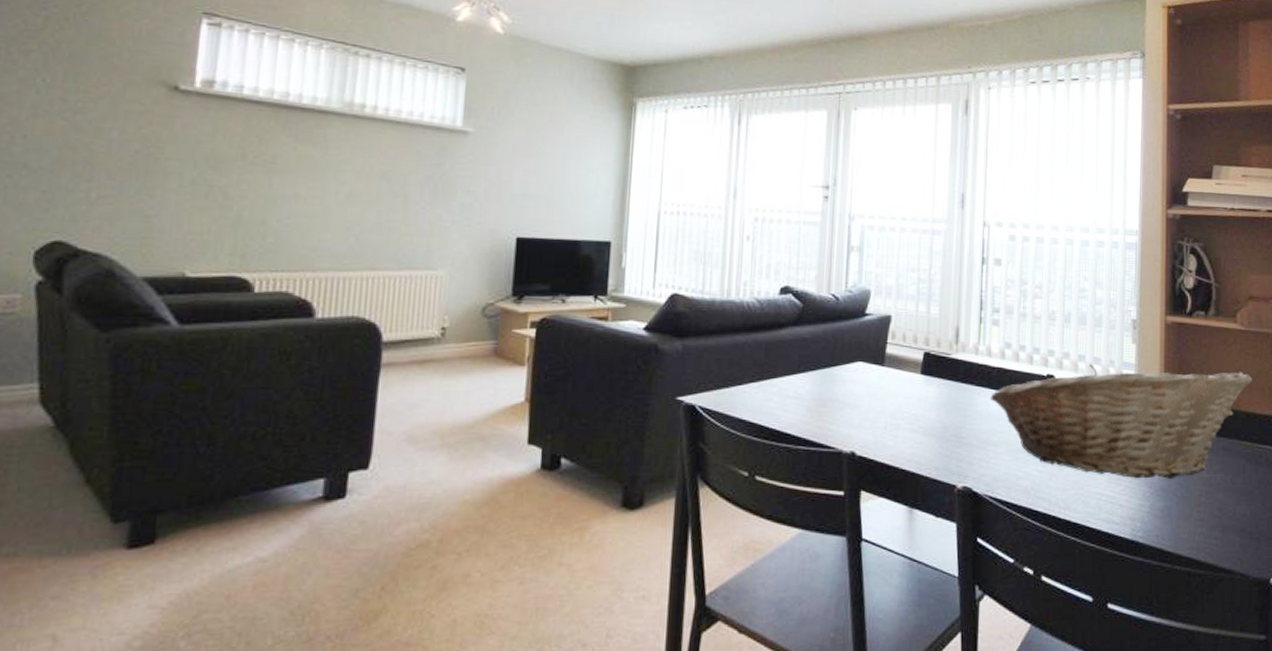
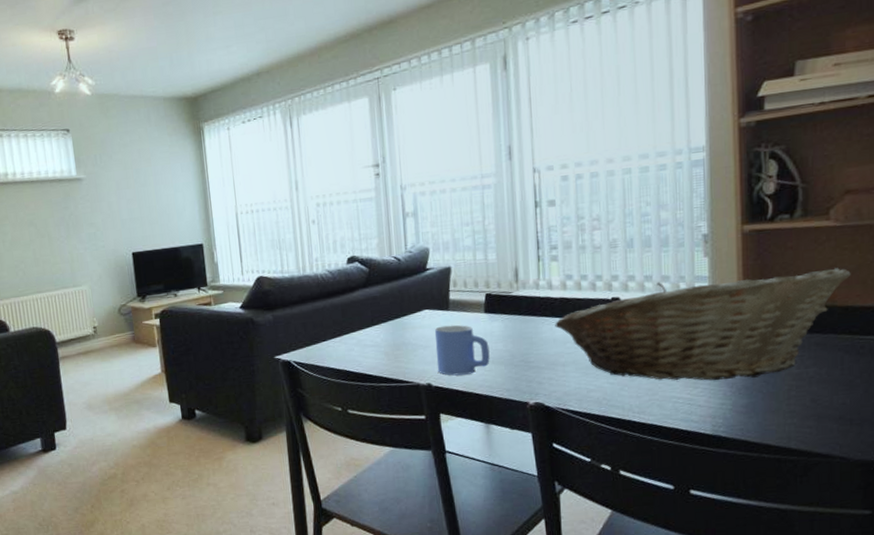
mug: none [864,383,922,445] -> present [434,325,490,376]

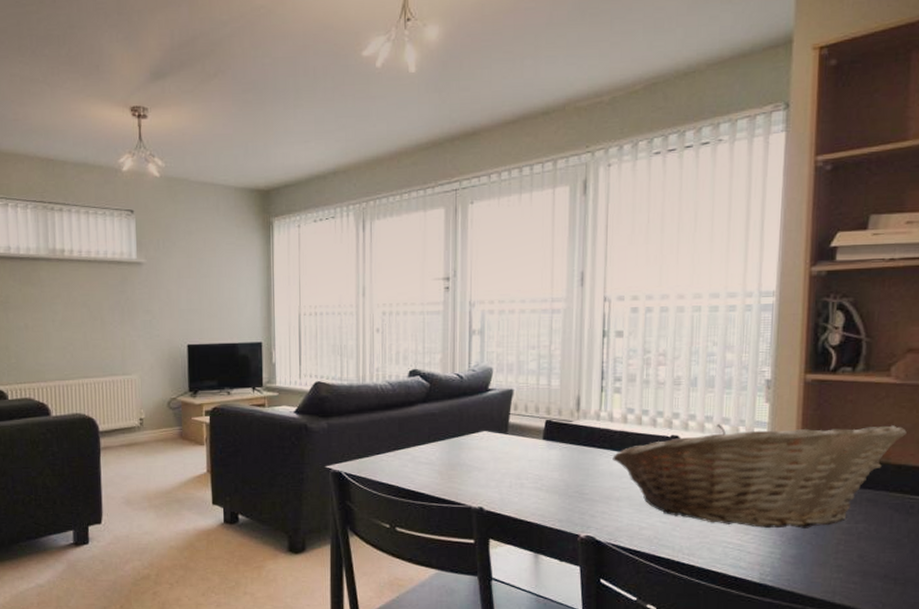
mug: present [434,325,490,376] -> none [490,449,545,501]

